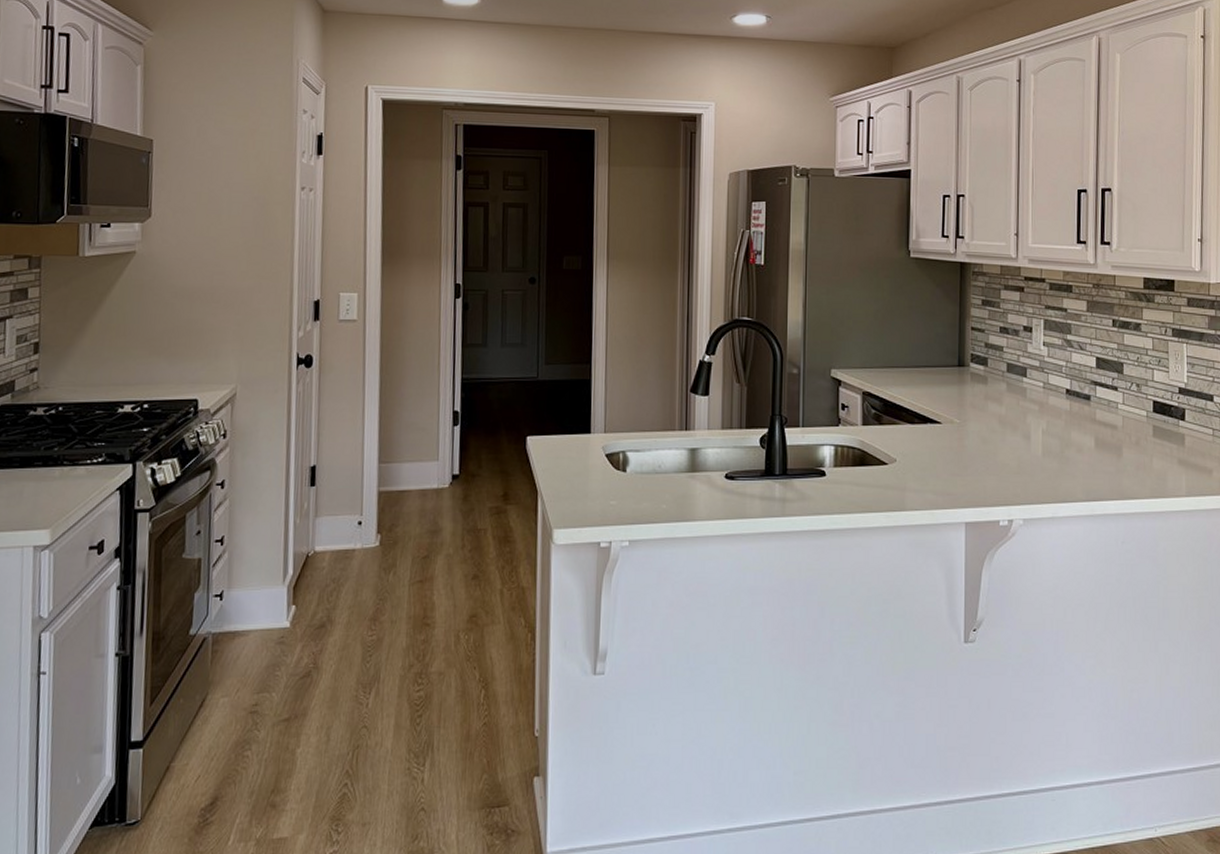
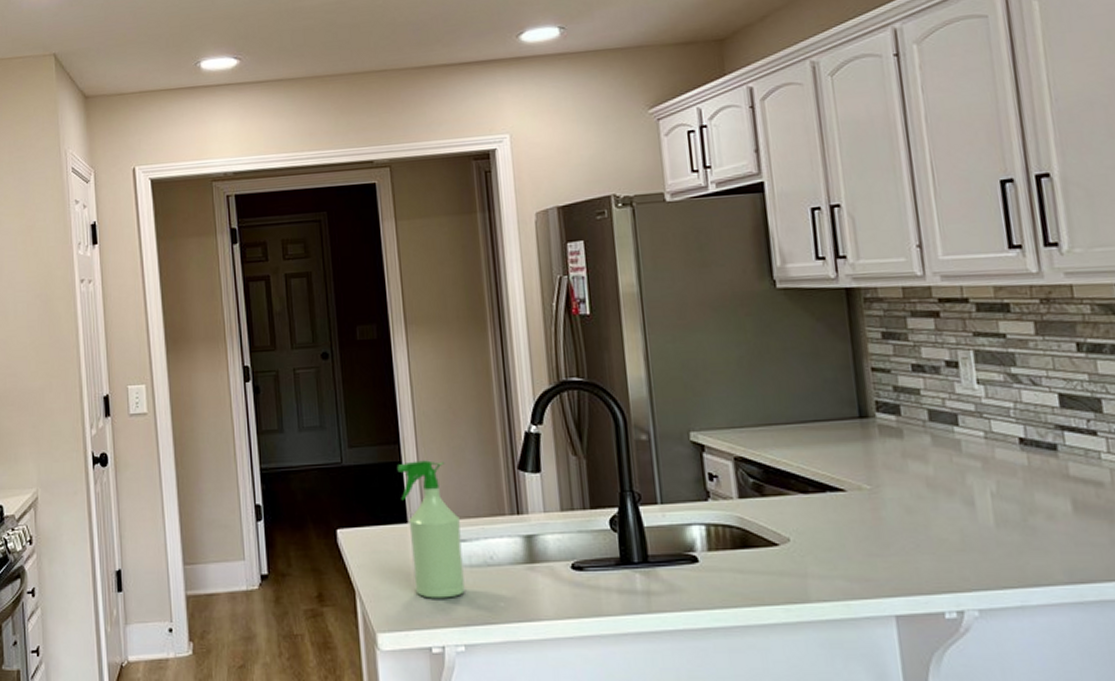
spray bottle: none [586,379,636,500] -> present [397,460,465,599]

